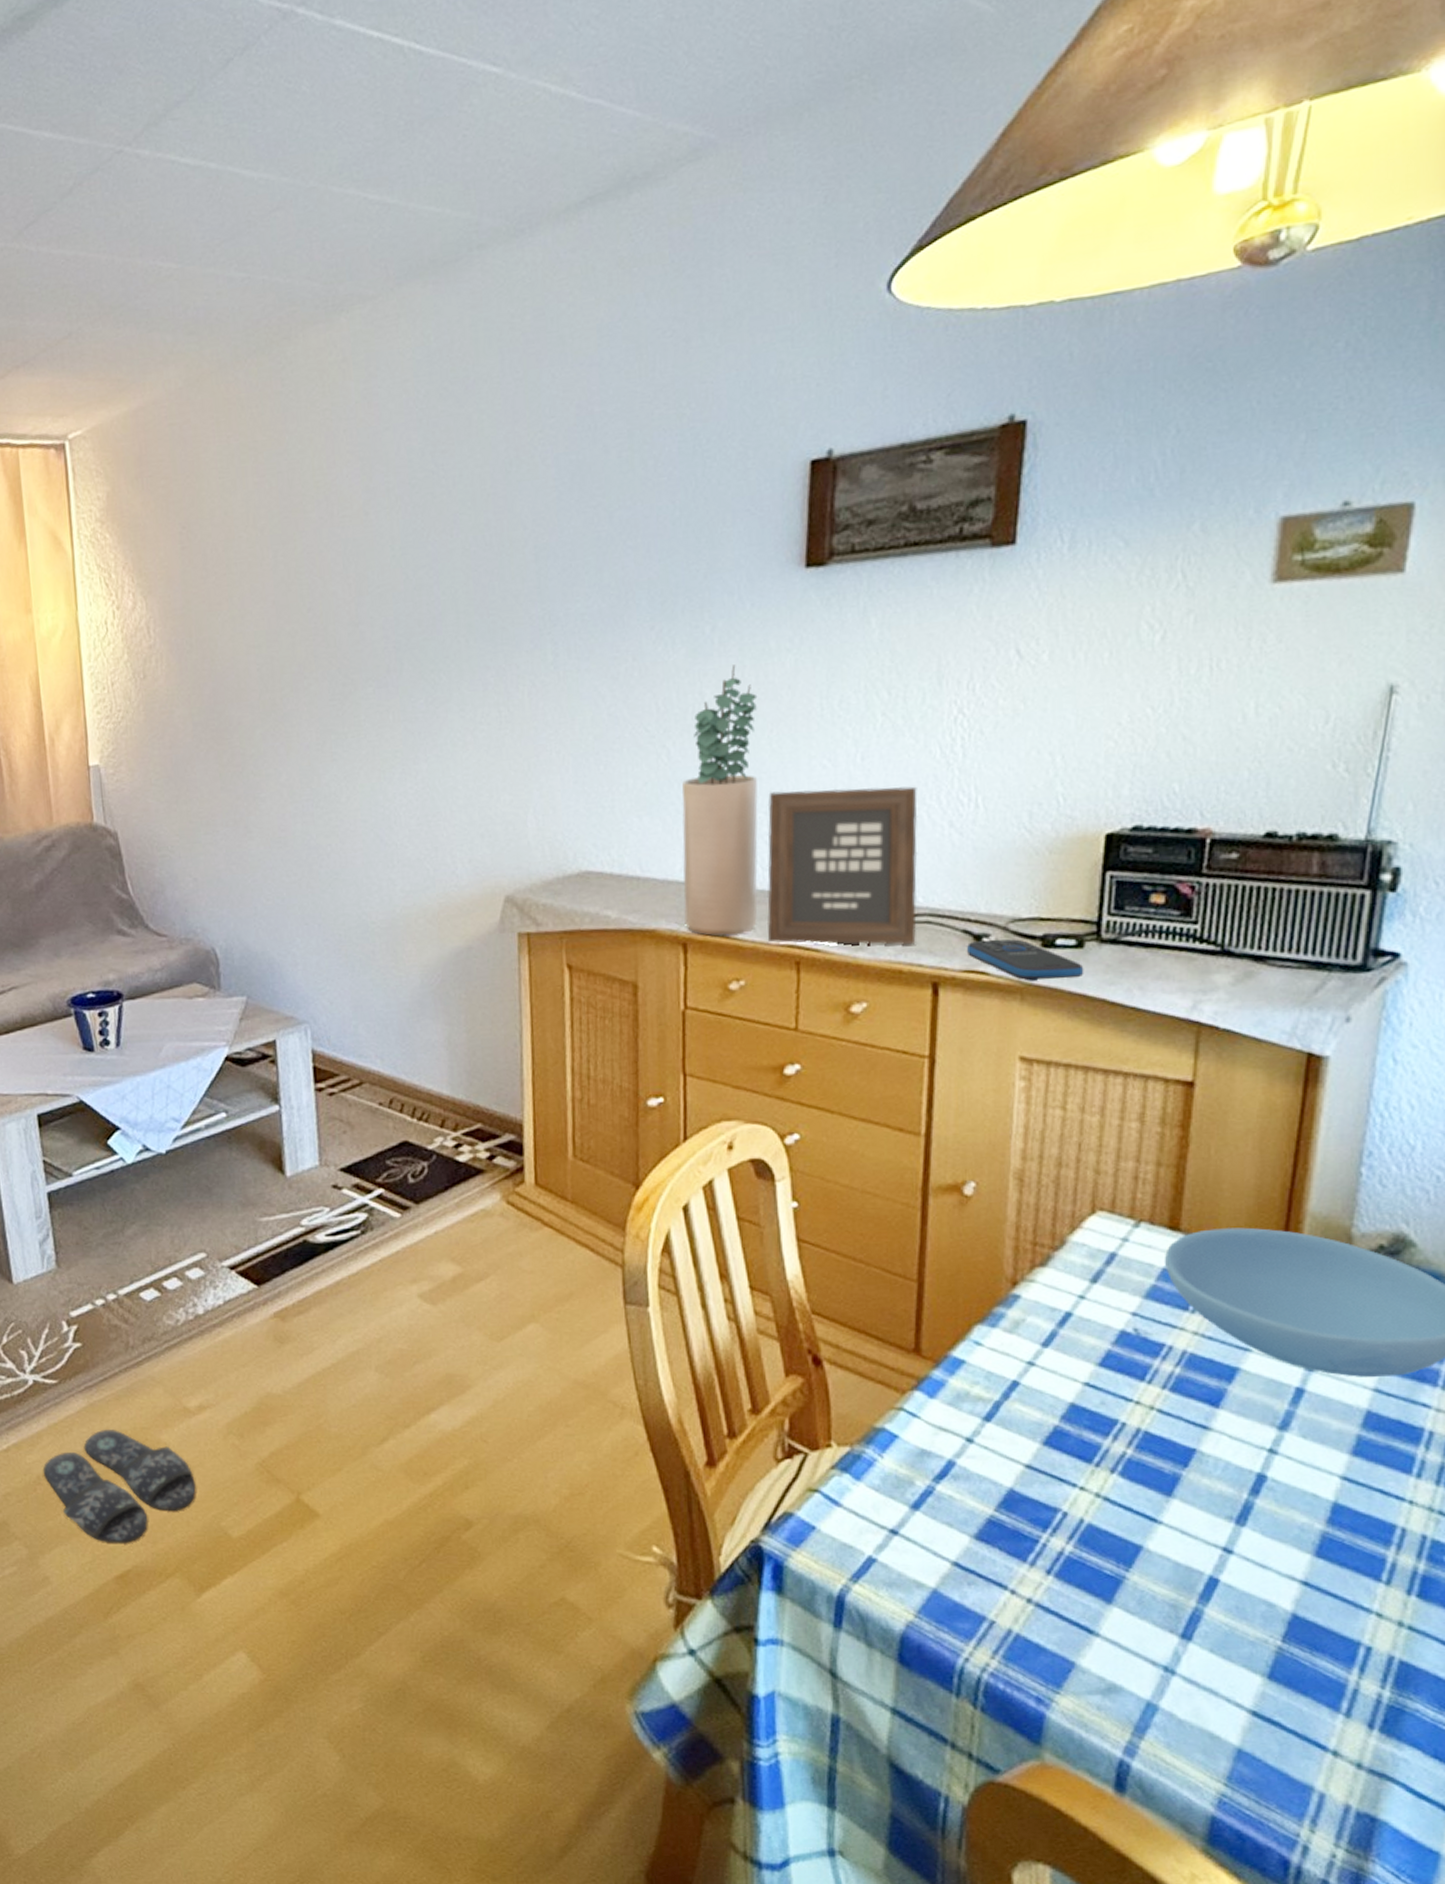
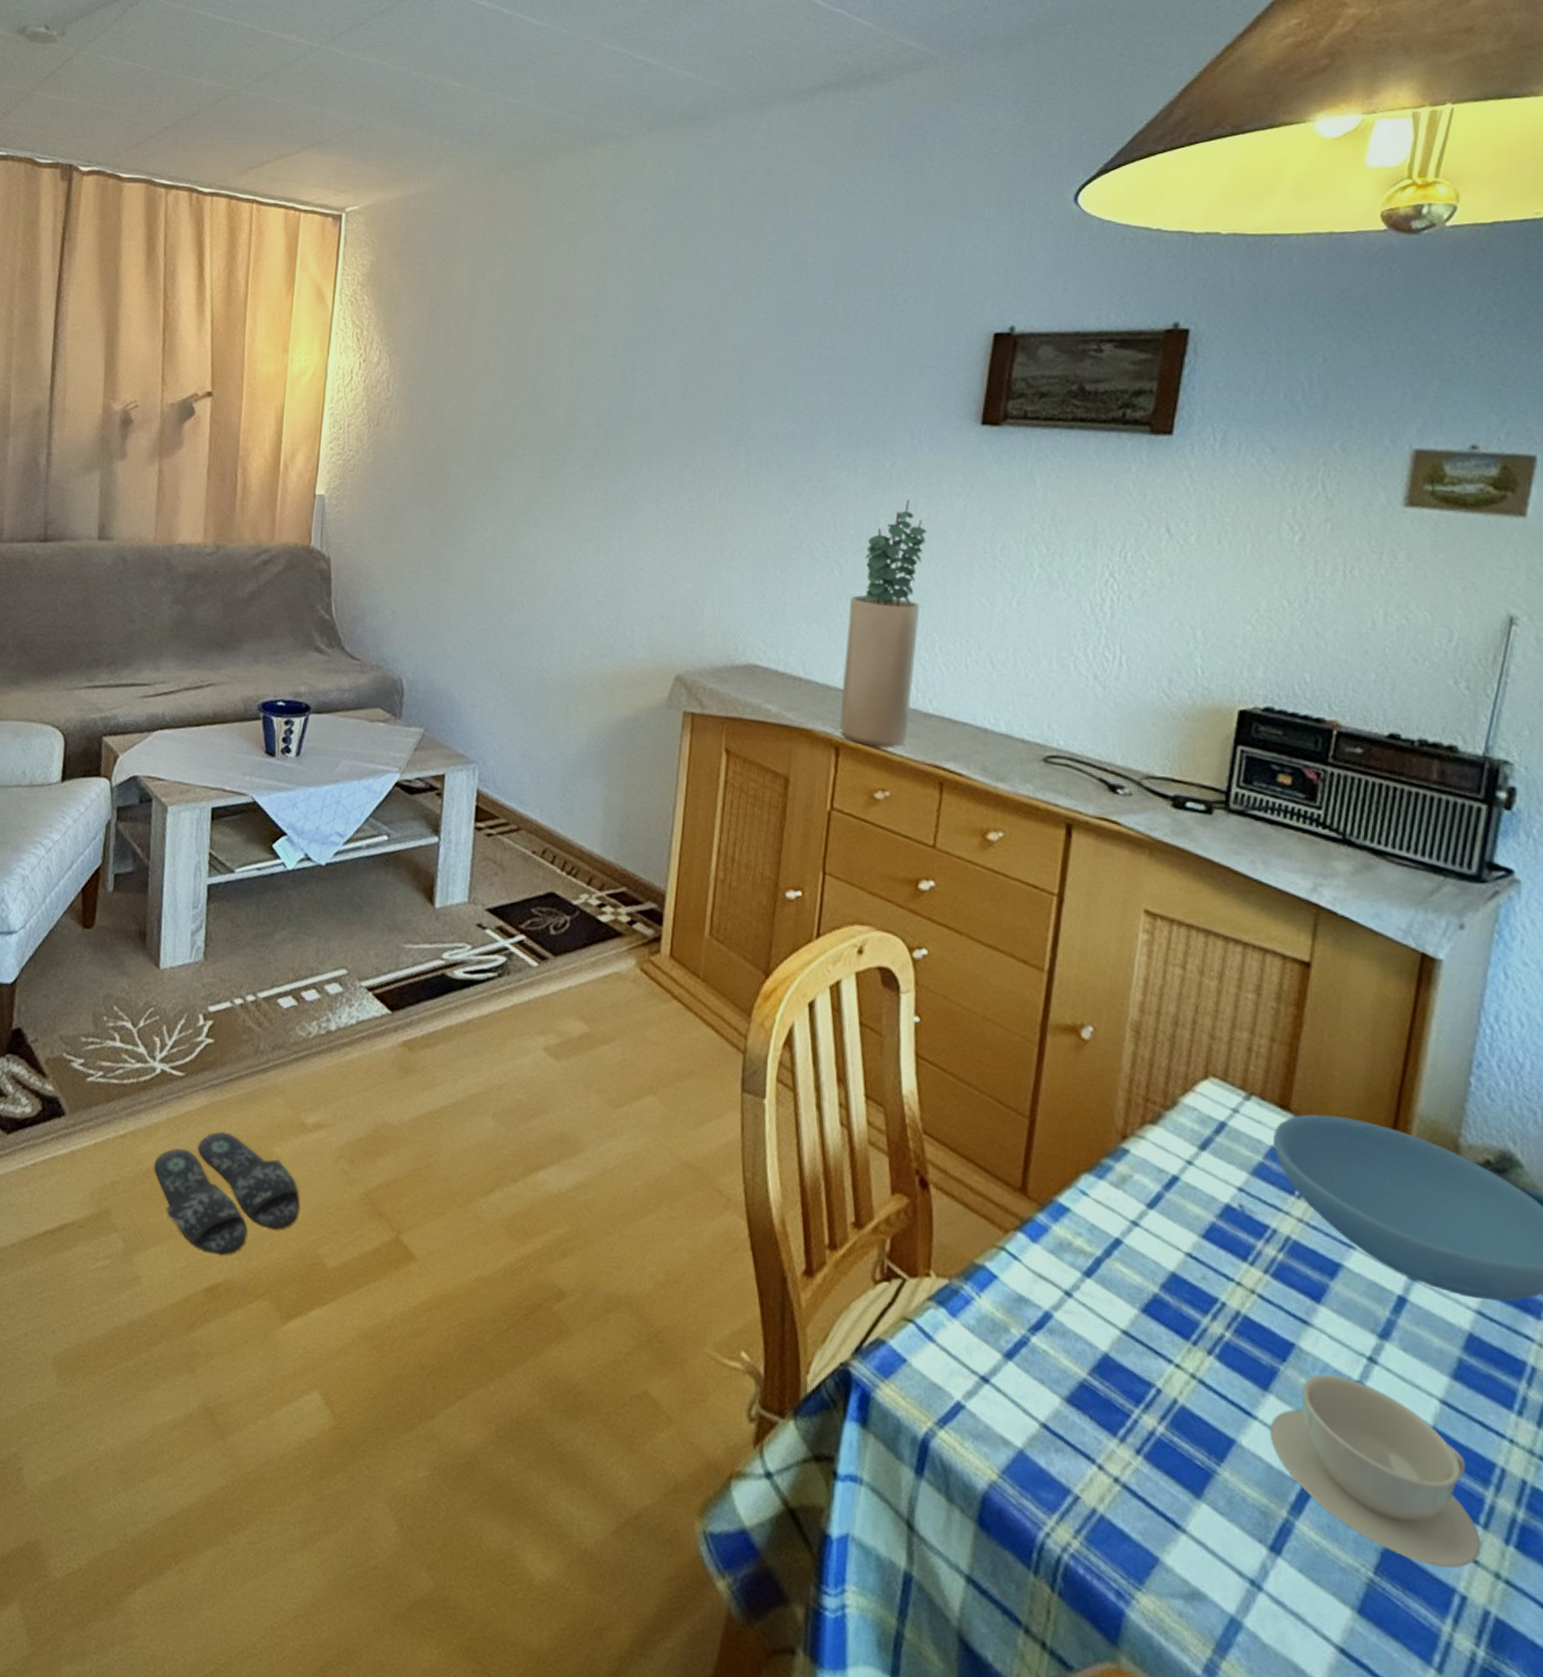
picture frame: present [767,786,918,945] -> none [915,620,1066,785]
mobile phone: present [967,939,1084,981] -> none [1102,790,1211,843]
teacup: none [1175,1471,1384,1626] -> present [1269,1374,1481,1568]

